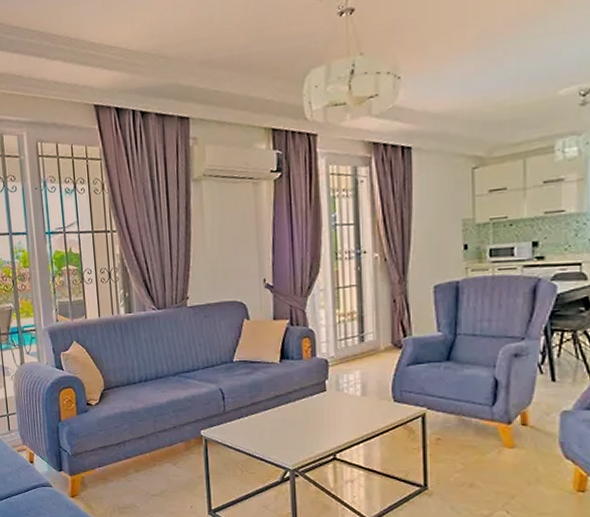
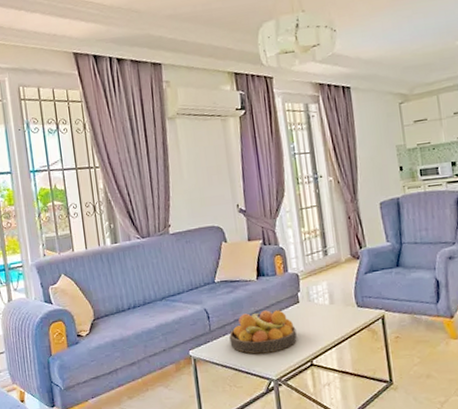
fruit bowl: none [245,396,320,441] -> present [229,310,297,354]

